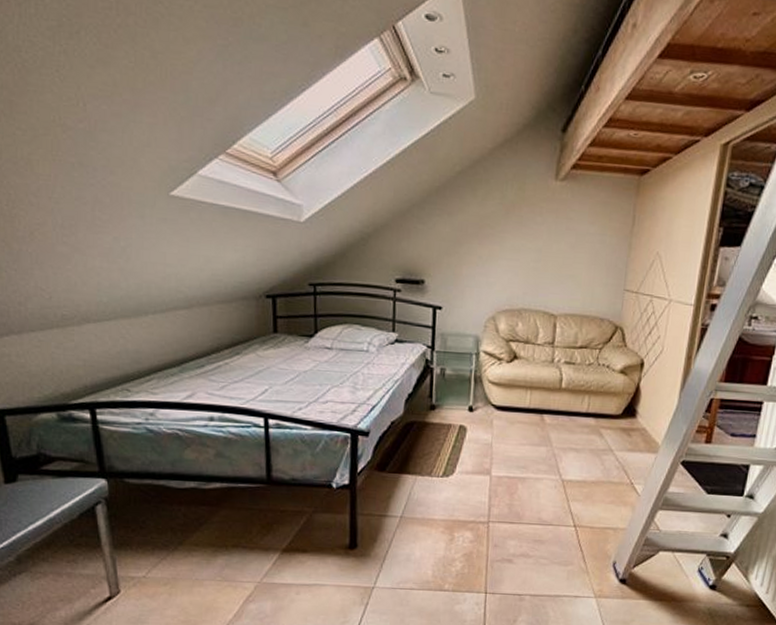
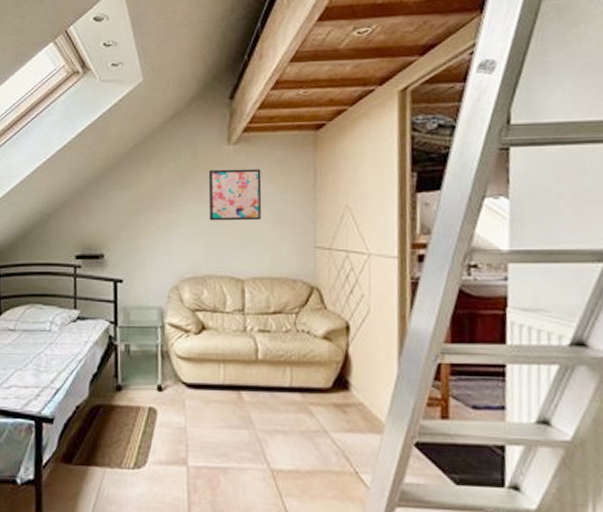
wall art: none [530,204,585,260] -> present [208,169,262,221]

